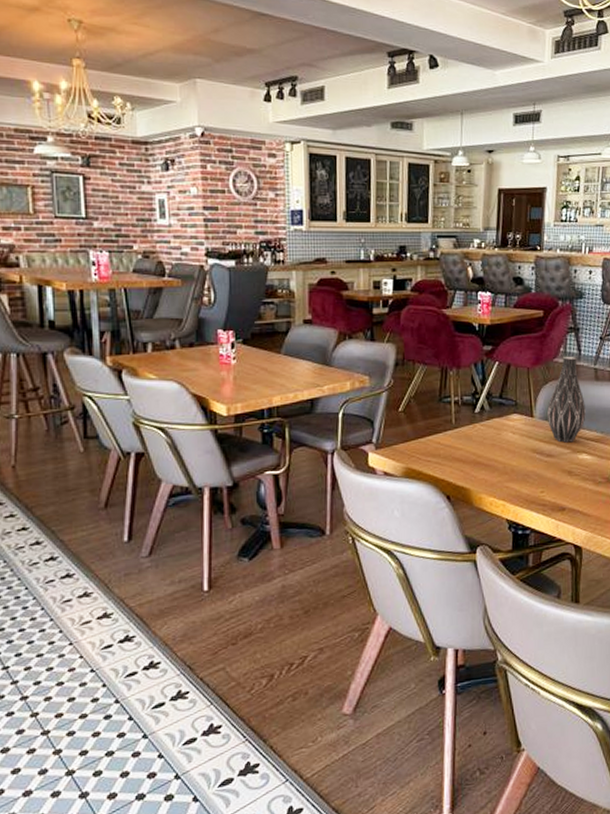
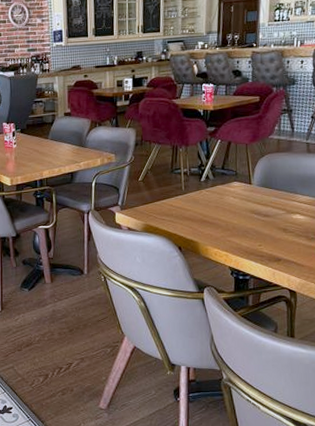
vase: present [546,356,586,443] -> none [263,133,299,205]

